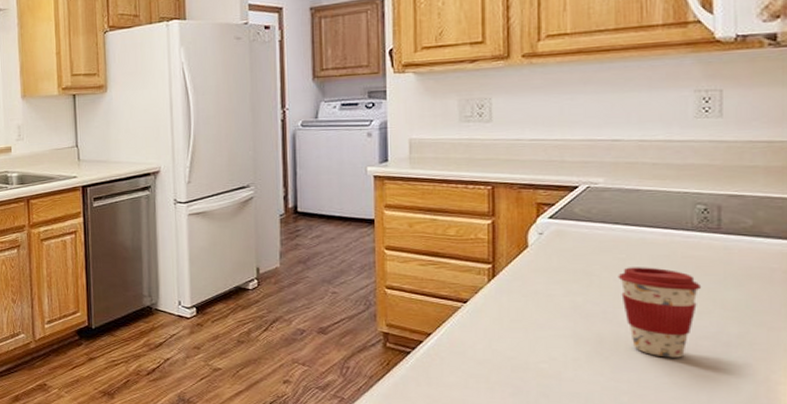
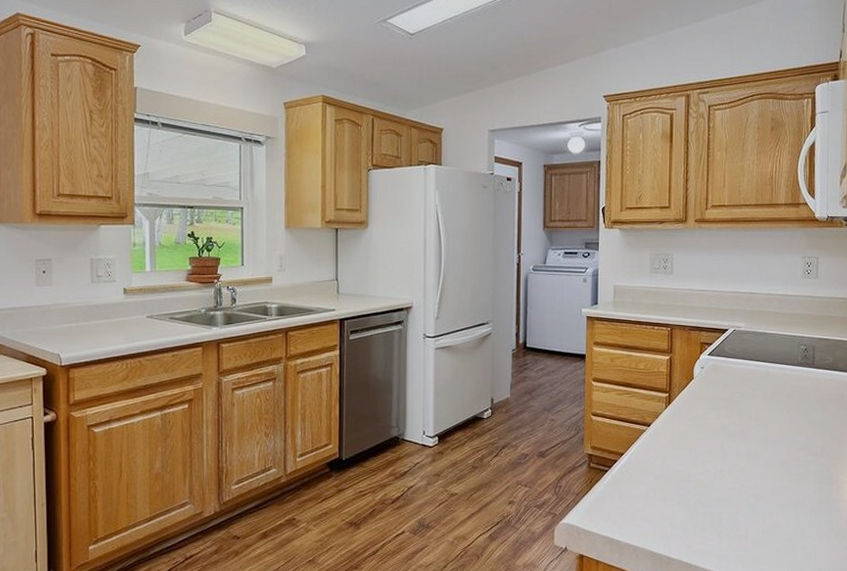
coffee cup: present [618,267,702,358] -> none [751,394,802,466]

